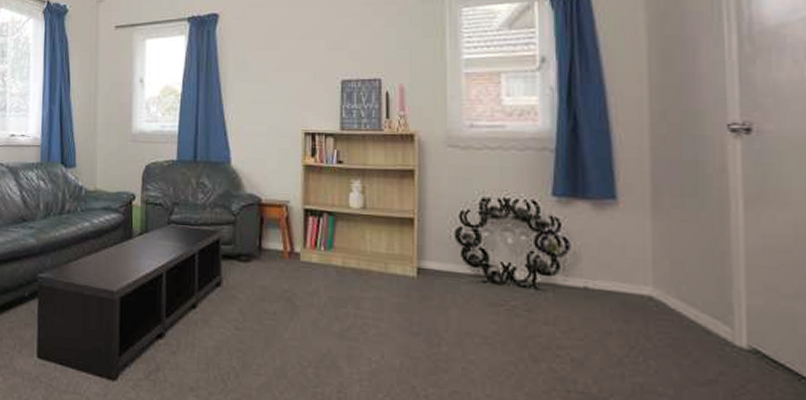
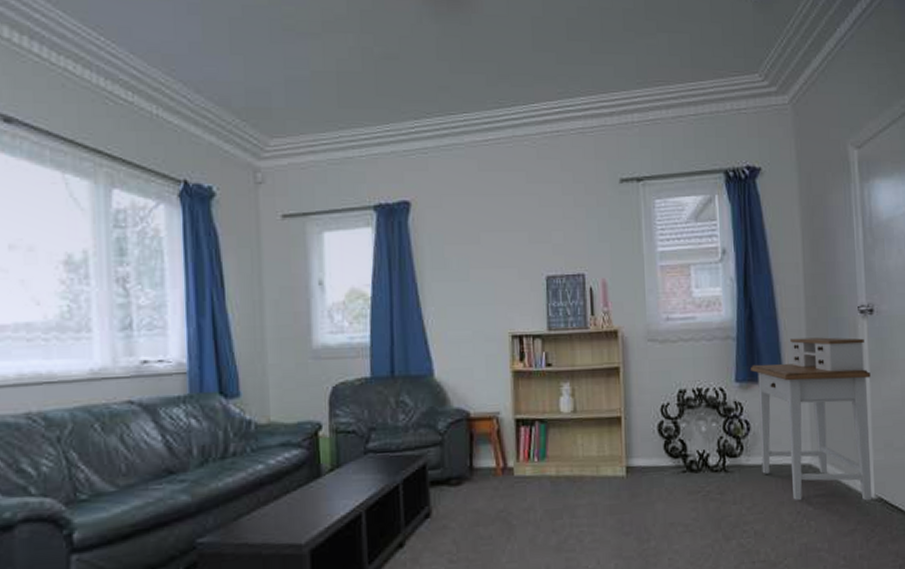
desk: none [573,155,745,351] -> present [751,337,872,501]

